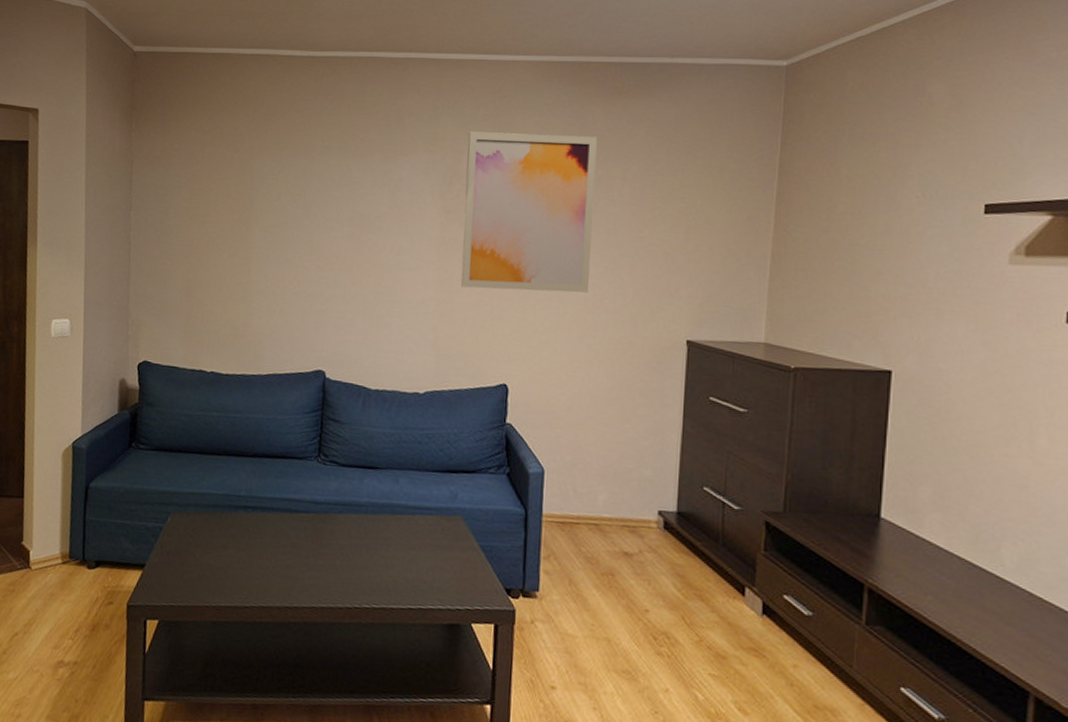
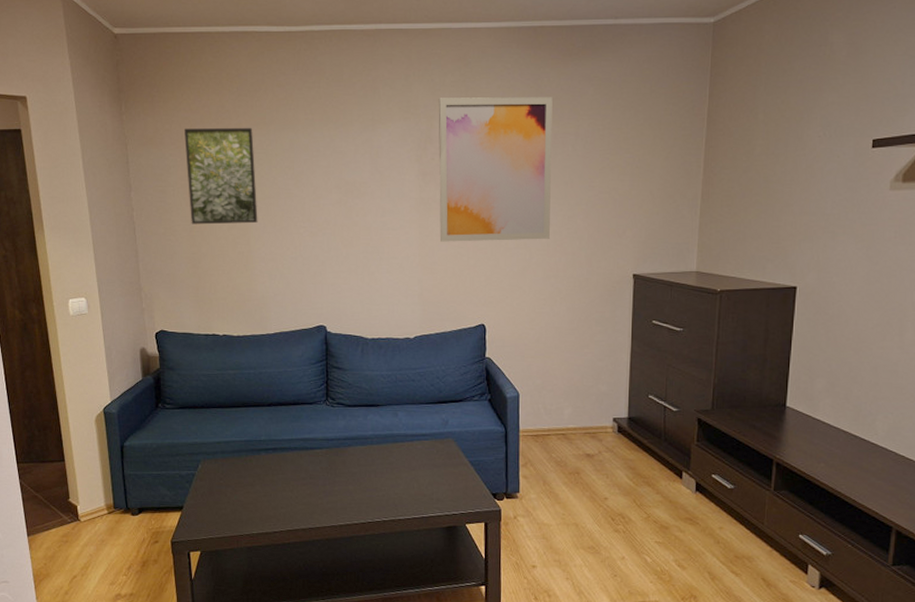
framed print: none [189,149,265,253] -> present [184,127,258,225]

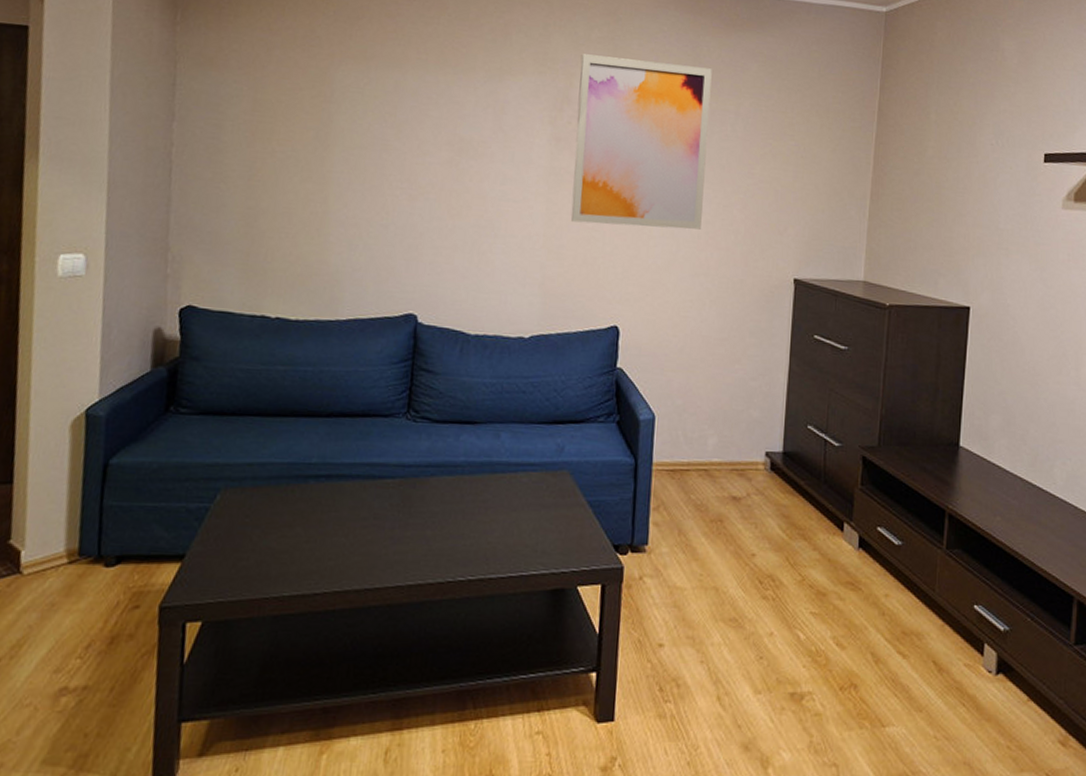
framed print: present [184,127,258,225] -> none [251,51,349,178]

